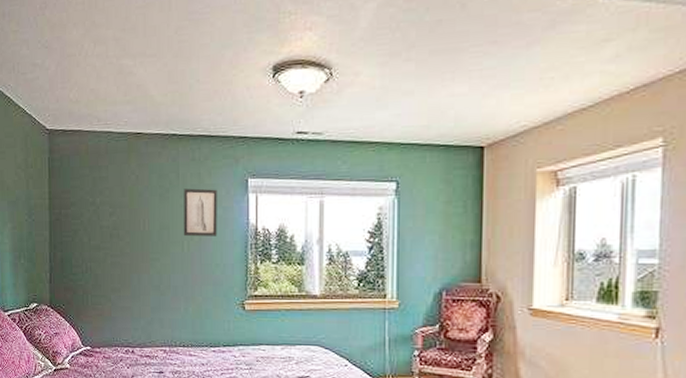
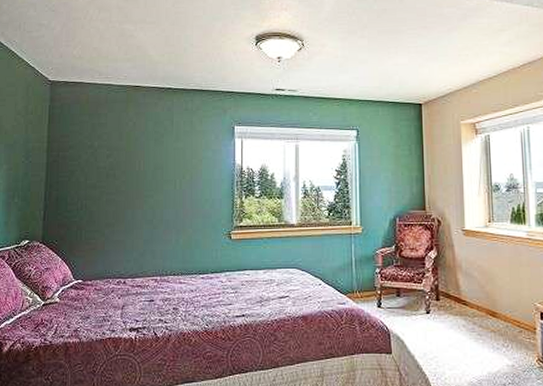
wall art: present [183,188,217,237] -> none [176,134,207,176]

